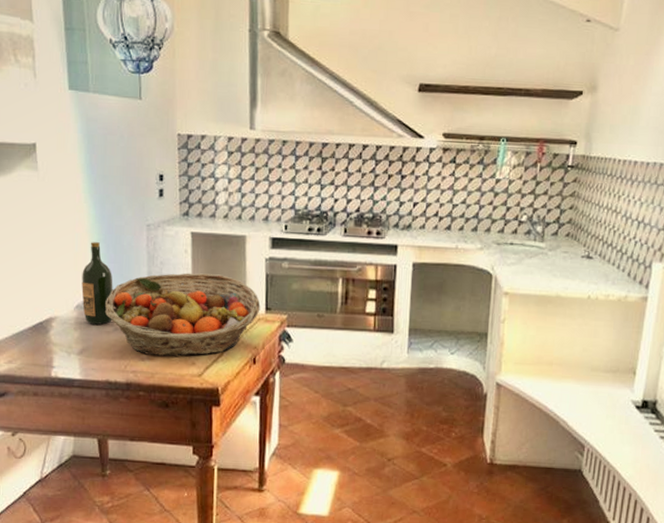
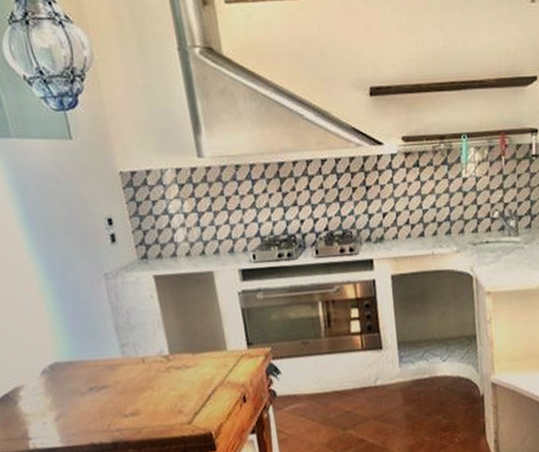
wine bottle: present [81,242,113,325] -> none [41,300,85,388]
fruit basket: present [105,273,261,357] -> none [73,315,242,411]

